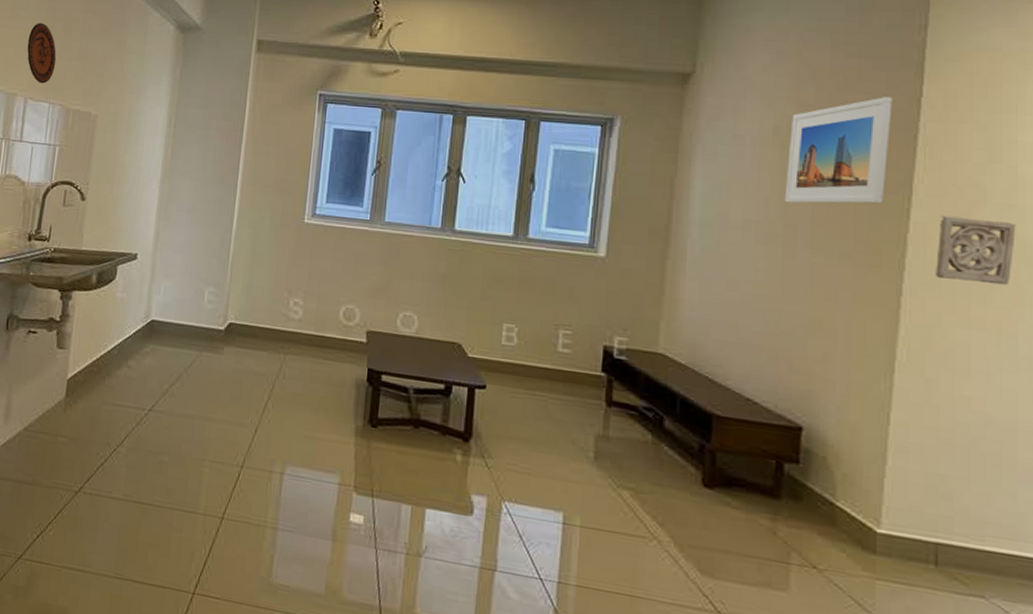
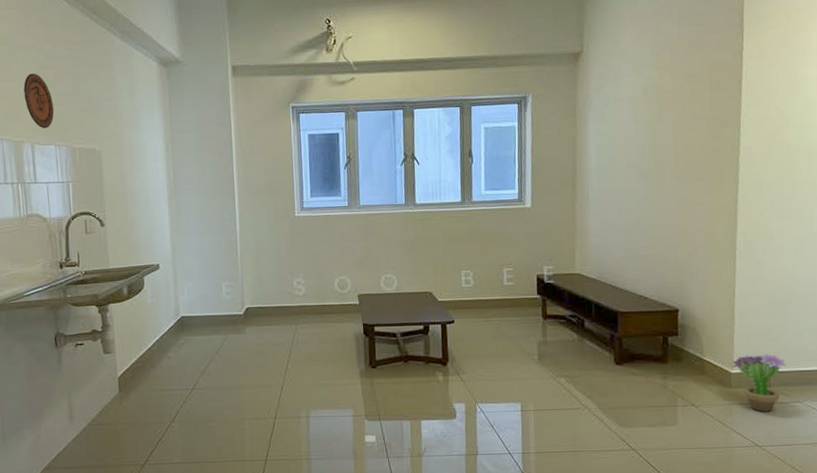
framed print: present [784,97,892,204] -> none [654,54,724,145]
decorative plant: none [879,511,966,602] -> present [732,353,787,412]
wall ornament: present [936,216,1016,286] -> none [759,138,809,185]

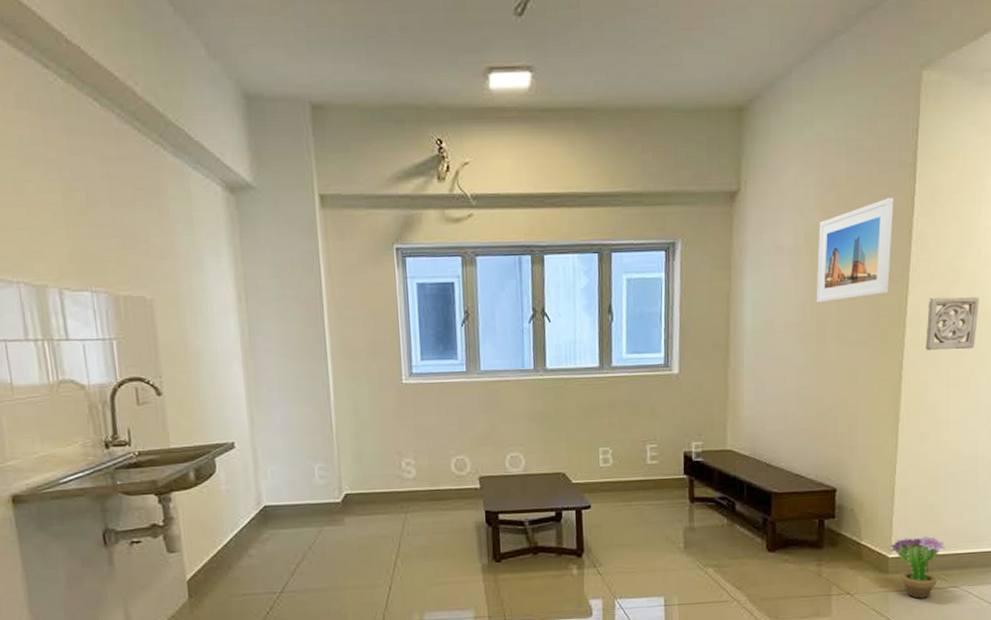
decorative plate: present [23,73,55,129] -> none [44,196,88,270]
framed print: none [654,54,724,145] -> present [816,198,894,303]
wall ornament: none [759,138,809,185] -> present [926,297,979,350]

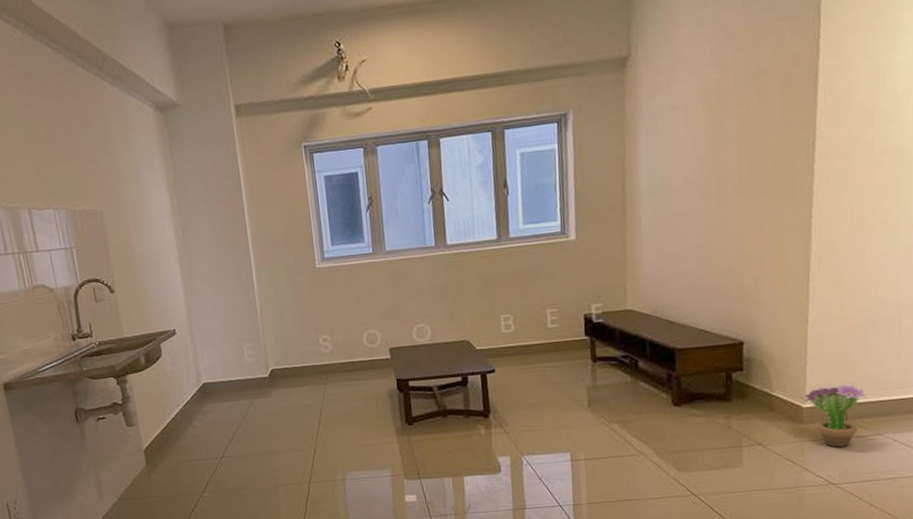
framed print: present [816,198,894,303] -> none [714,44,797,159]
wall ornament: present [926,297,979,350] -> none [837,136,897,196]

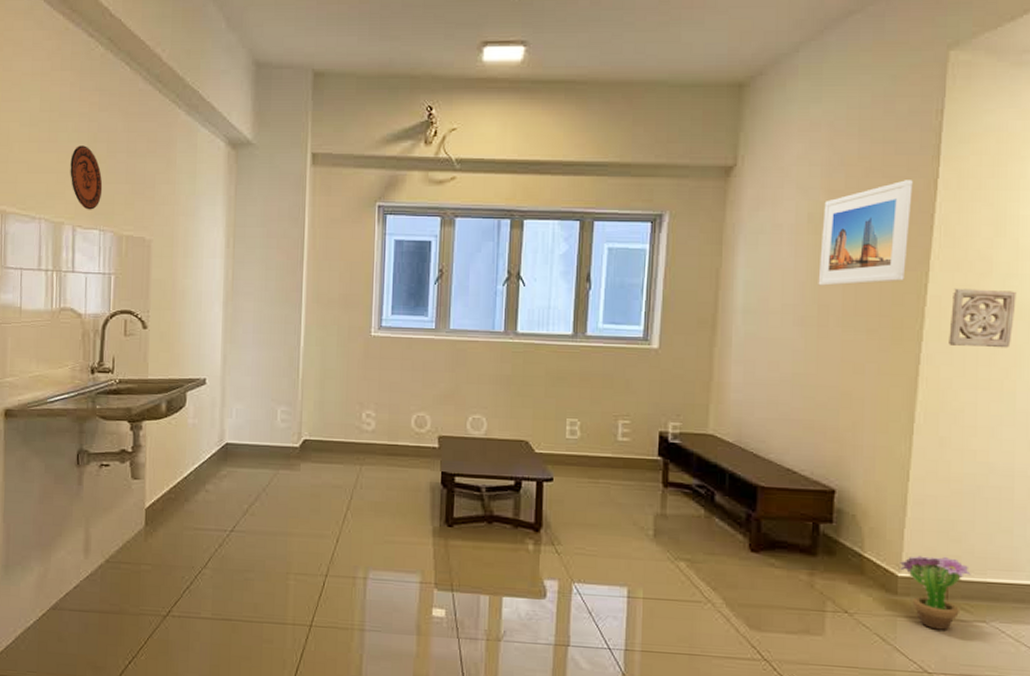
decorative plate: none [12,131,49,192] -> present [70,145,103,210]
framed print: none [714,44,797,159] -> present [818,180,913,286]
wall ornament: none [837,136,897,196] -> present [949,288,1017,348]

